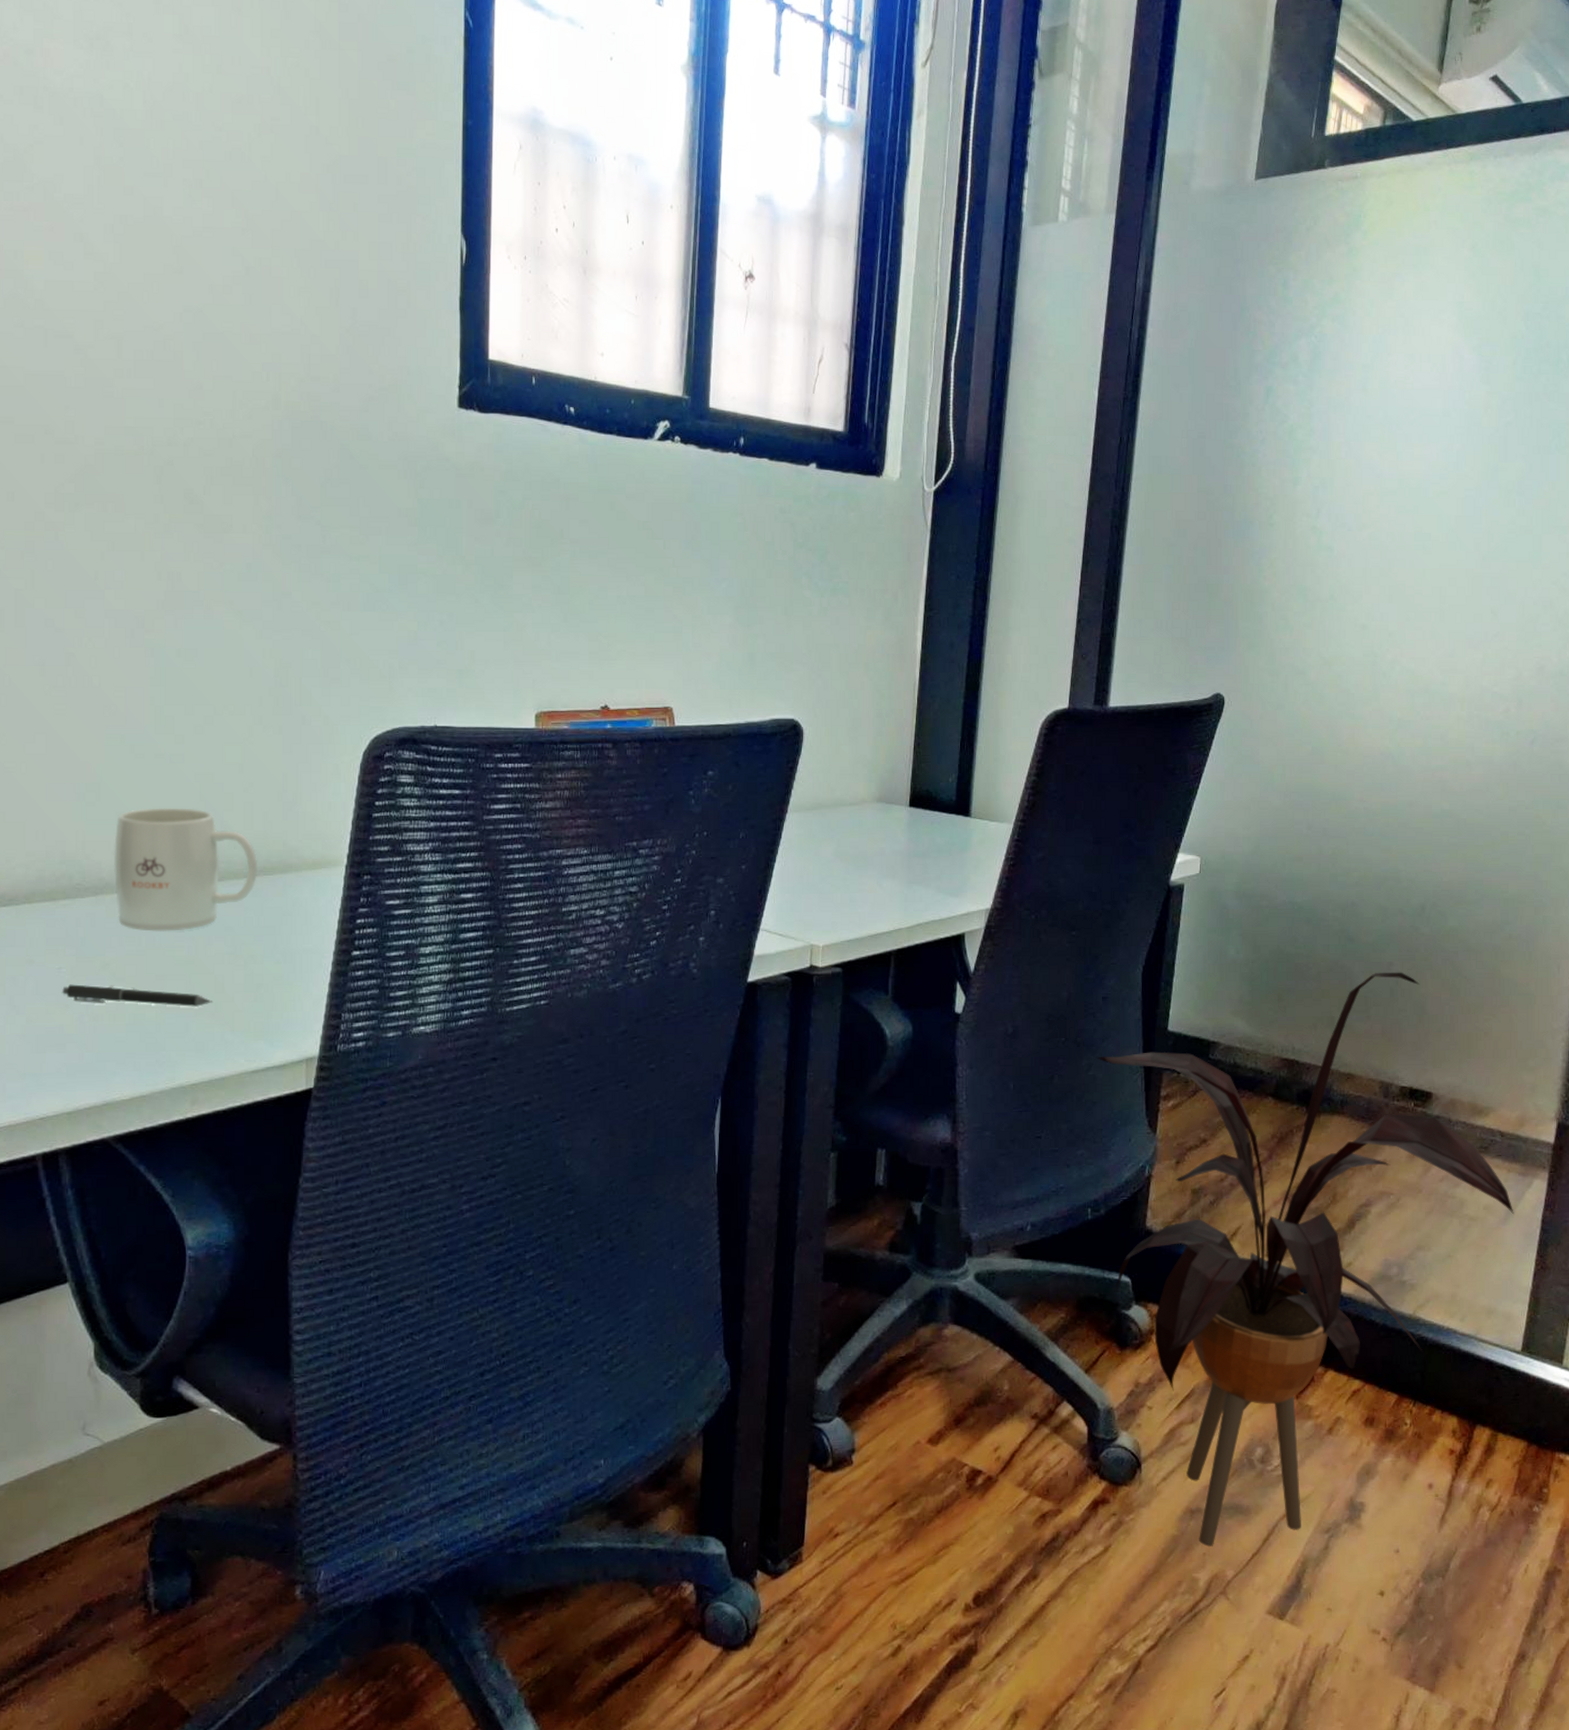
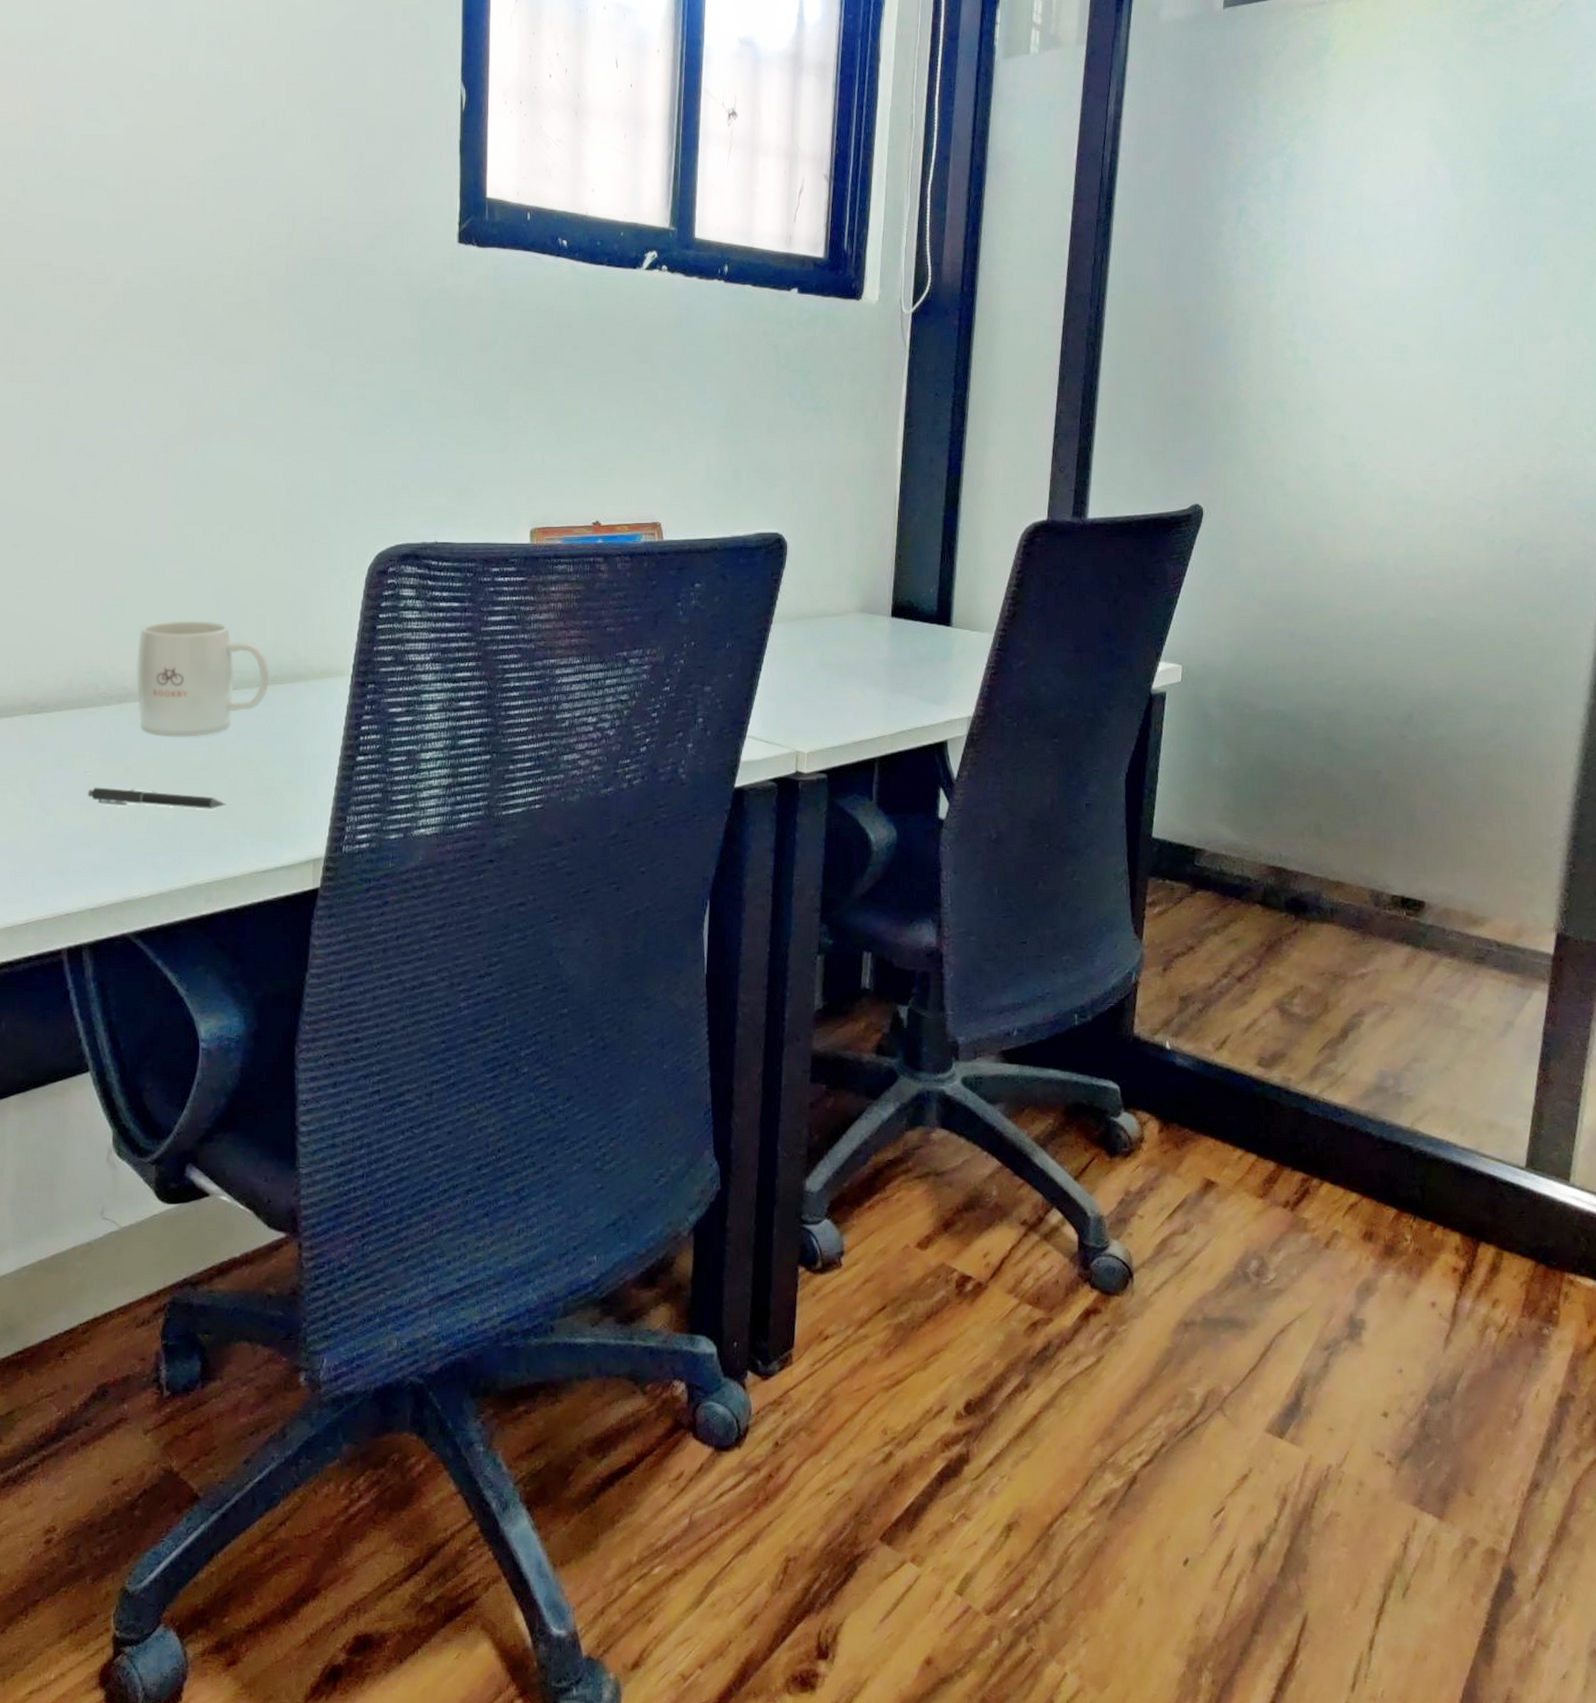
house plant: present [1096,972,1514,1548] -> none [1080,779,1514,1362]

